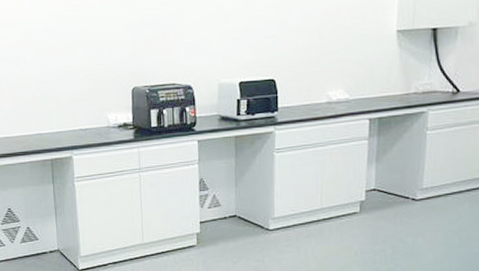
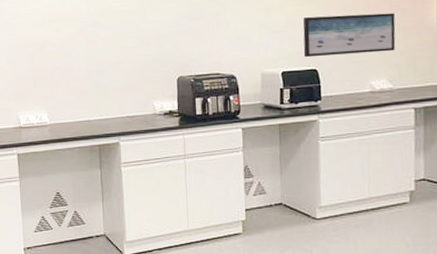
wall art: none [261,20,355,67] -> present [303,13,396,58]

